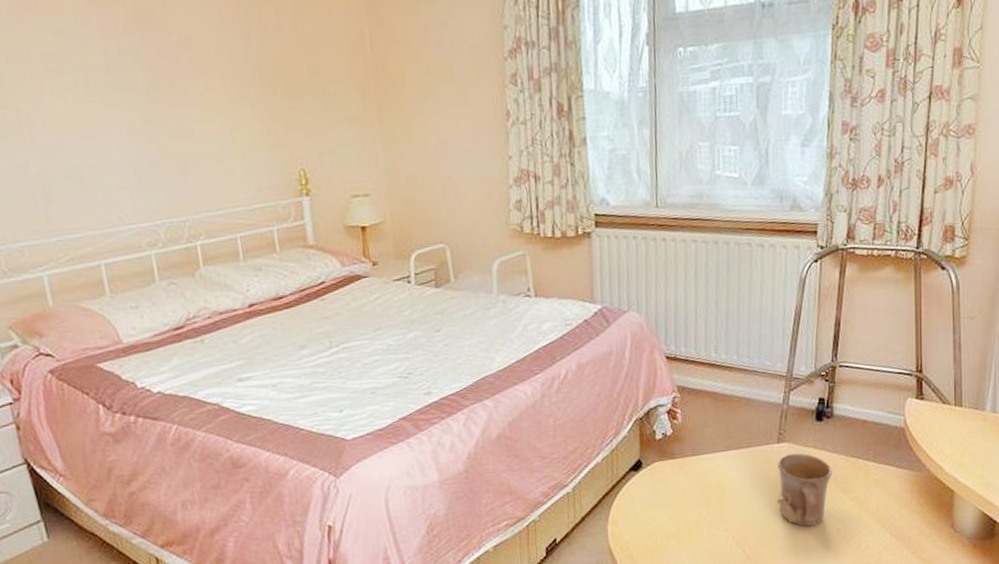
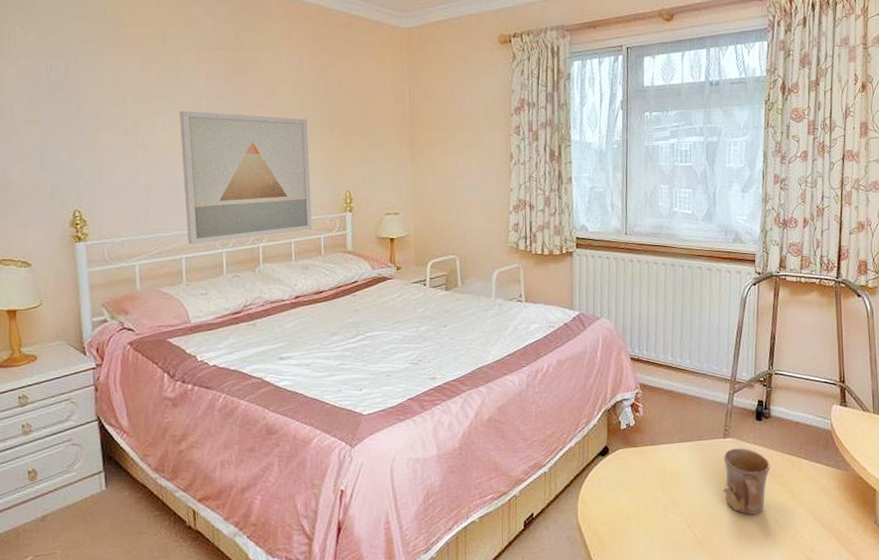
wall art: none [70,73,261,248] -> present [180,111,312,245]

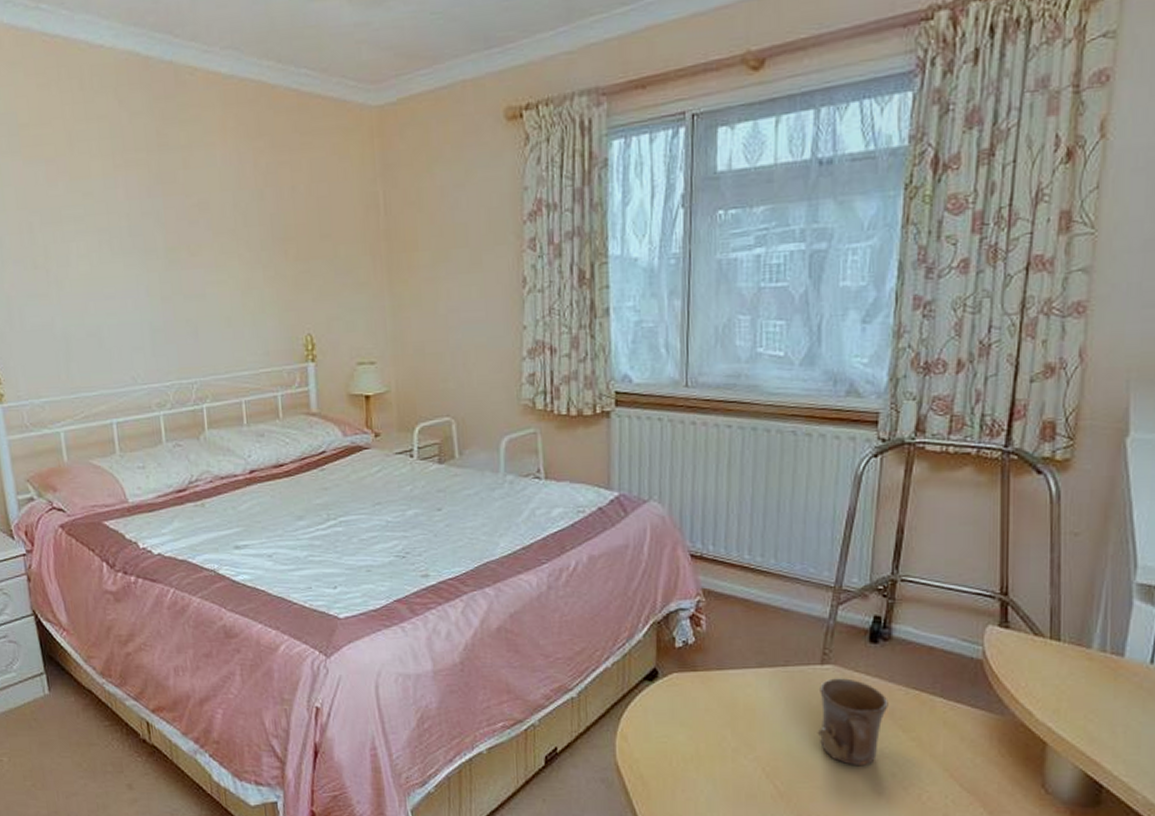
wall art: present [180,111,312,245] -> none [96,235,266,407]

